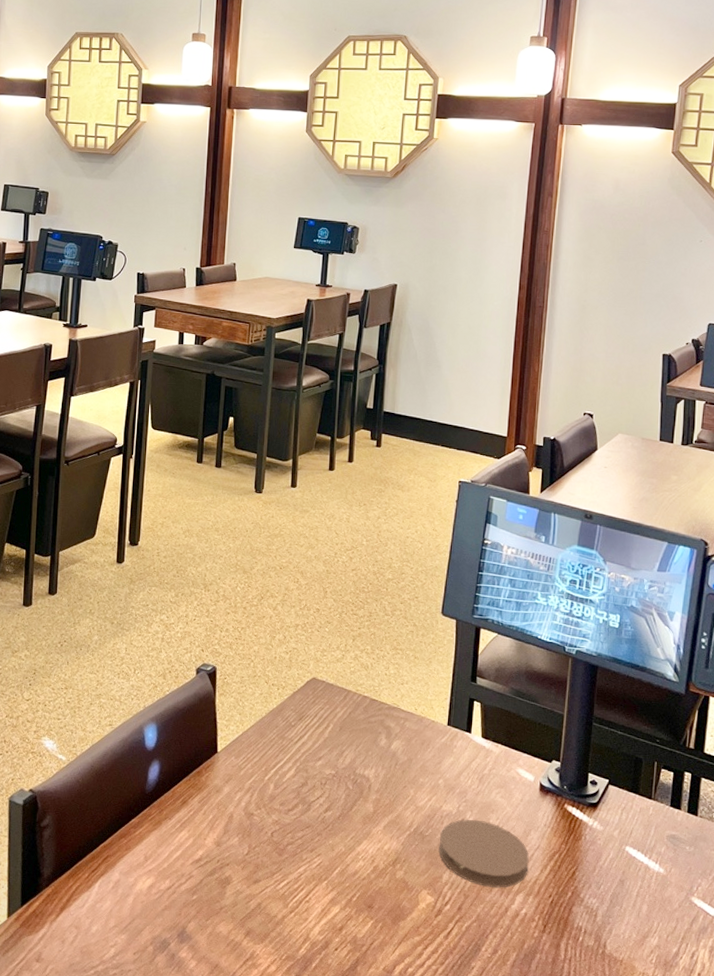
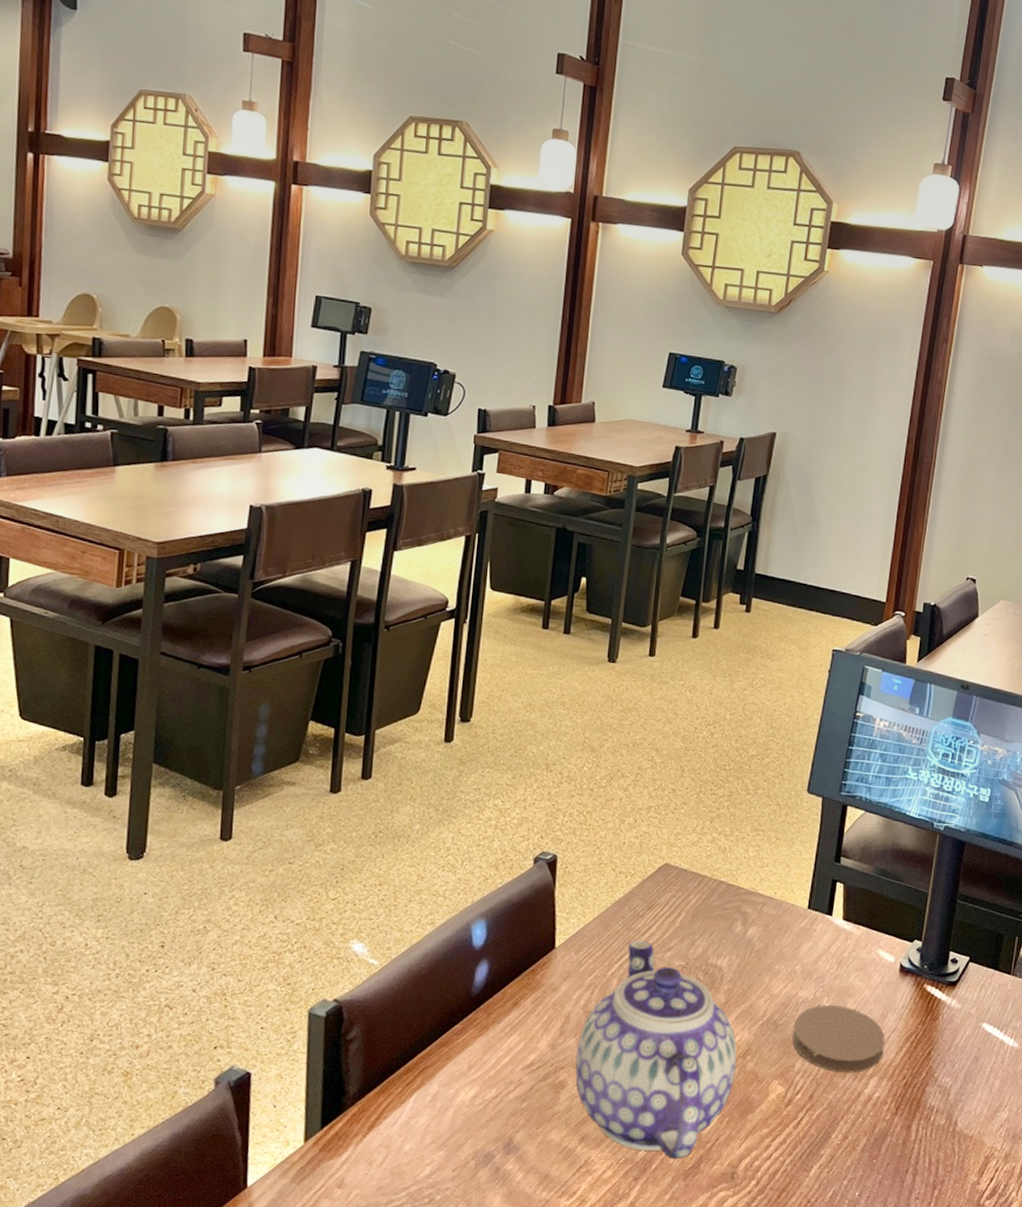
teapot: none [239,748,387,960] -> present [575,940,737,1160]

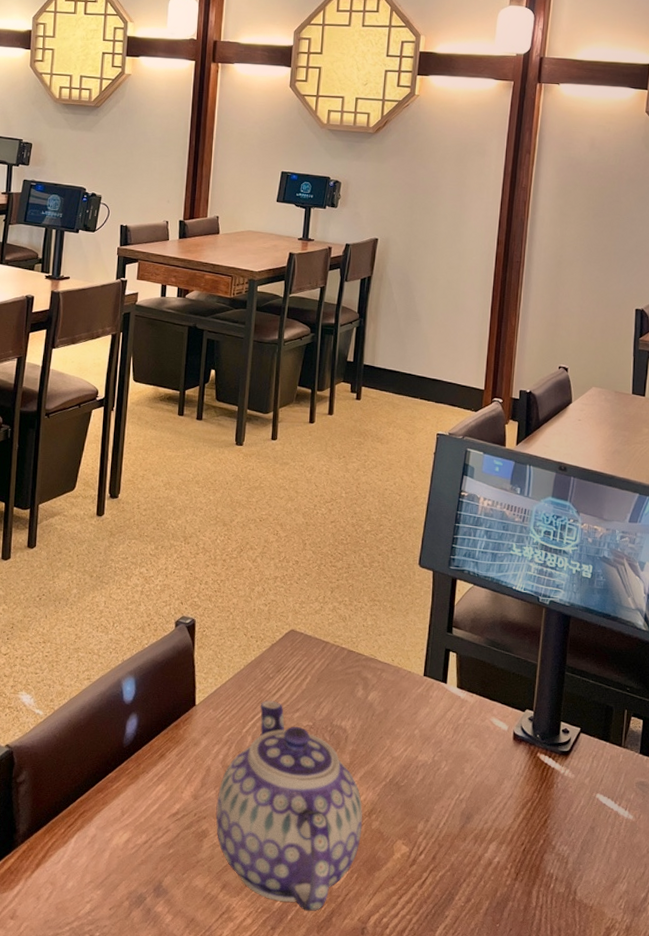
coaster: present [792,1004,885,1073] -> none [414,769,502,837]

